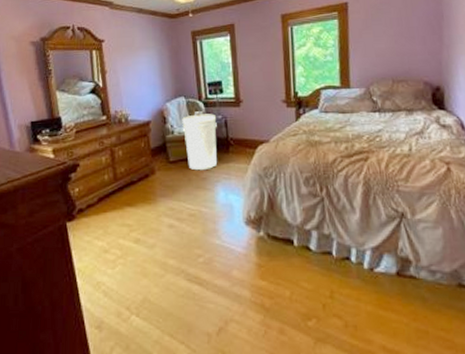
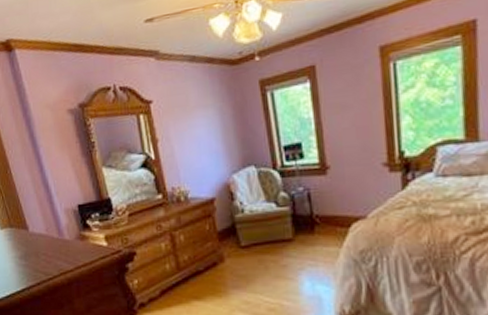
trash can: present [182,111,217,171] -> none [253,183,300,257]

